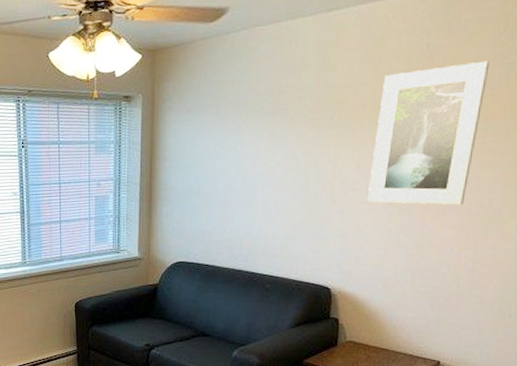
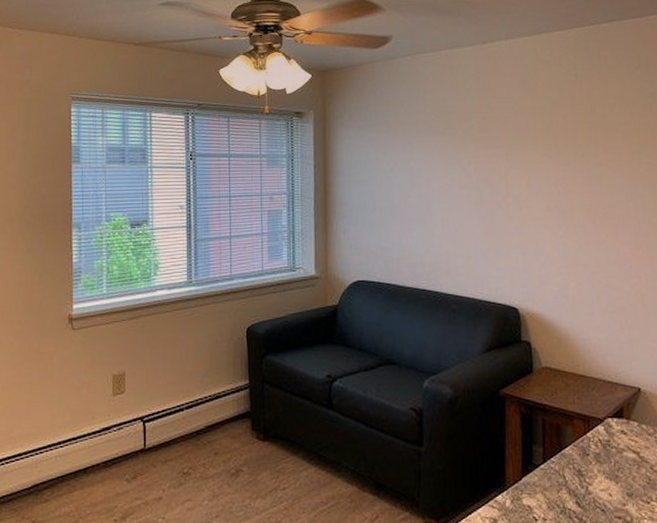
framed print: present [367,60,490,206] -> none [541,91,634,223]

